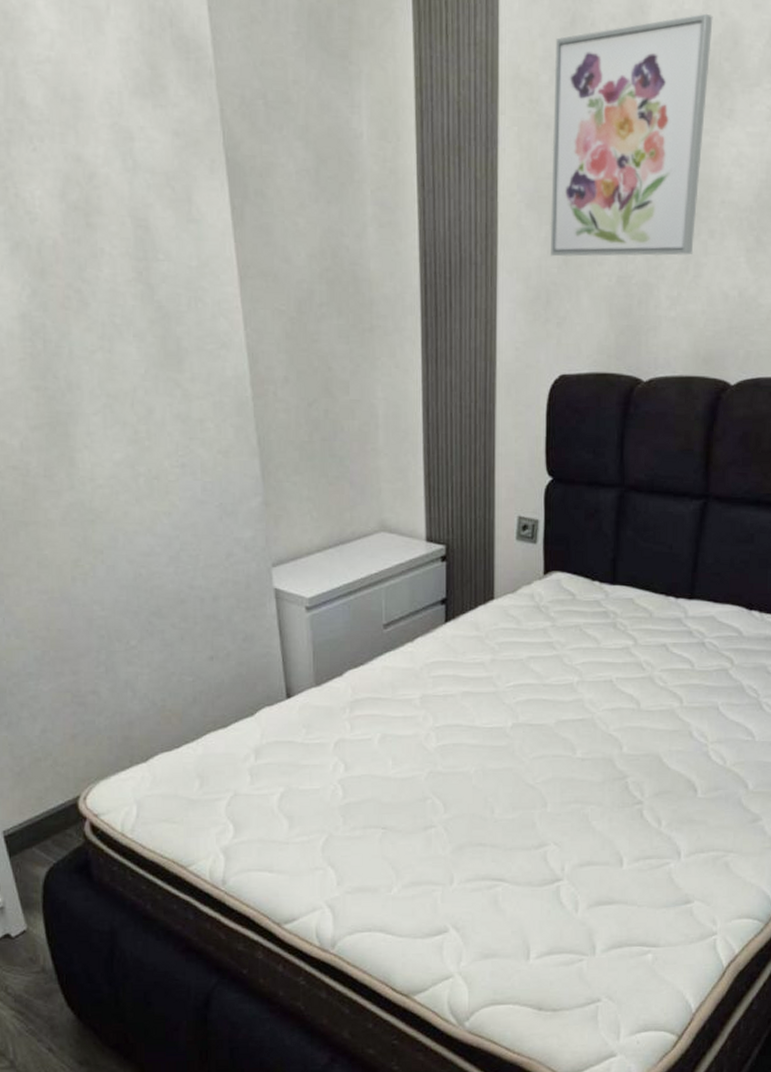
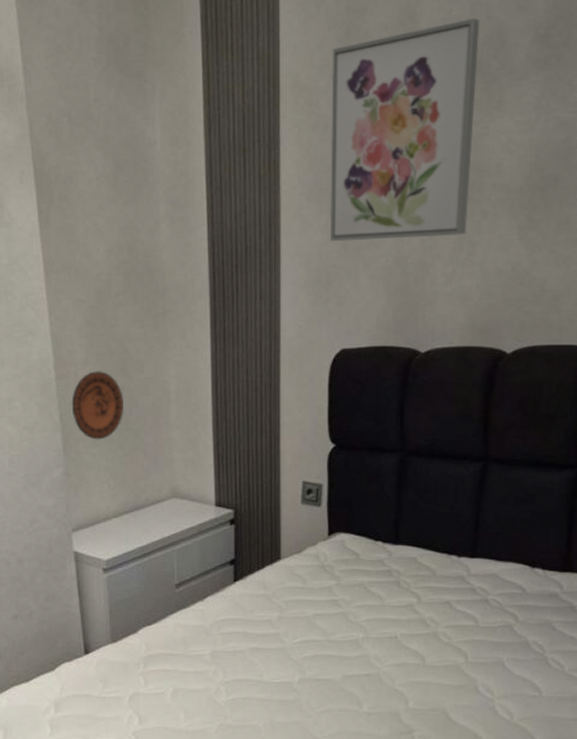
decorative plate: none [270,389,327,467] -> present [71,370,123,440]

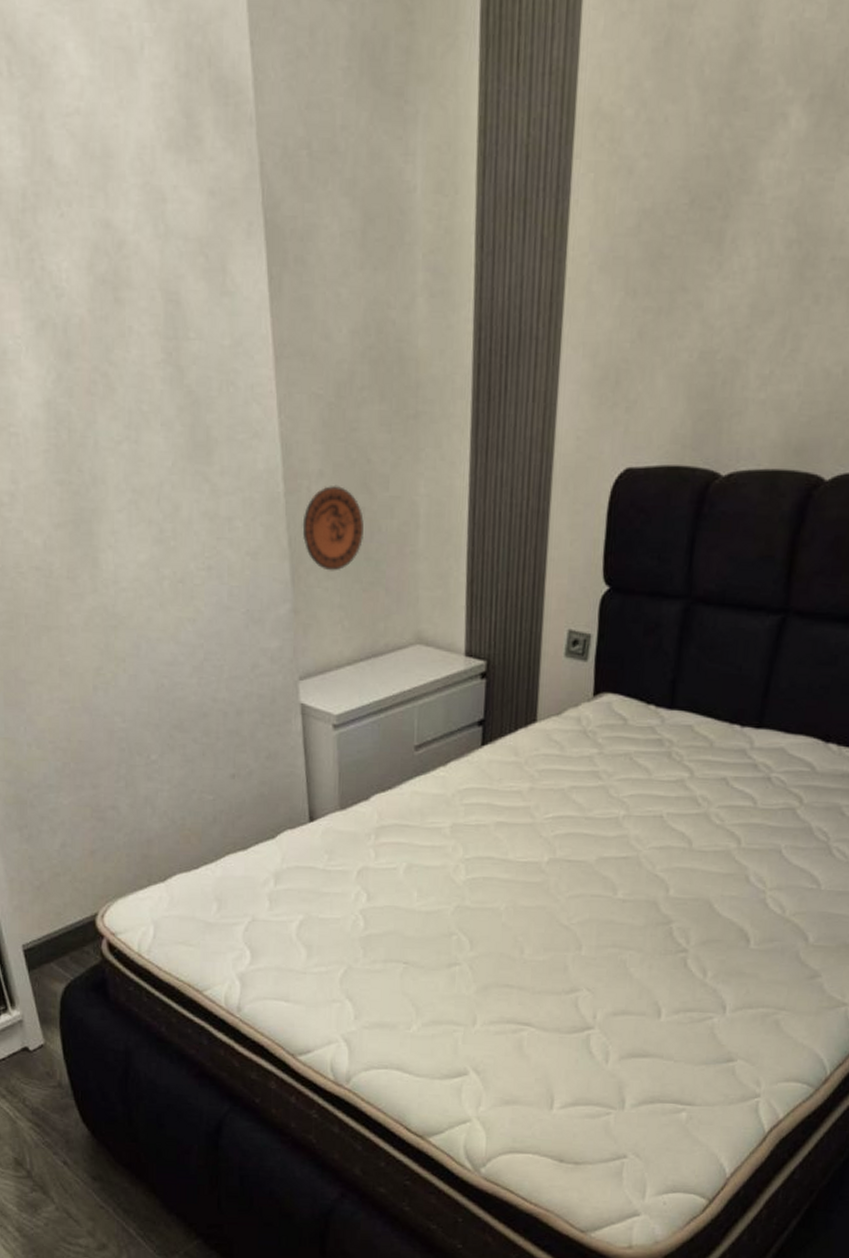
wall art: present [329,18,480,242] -> none [624,22,839,329]

